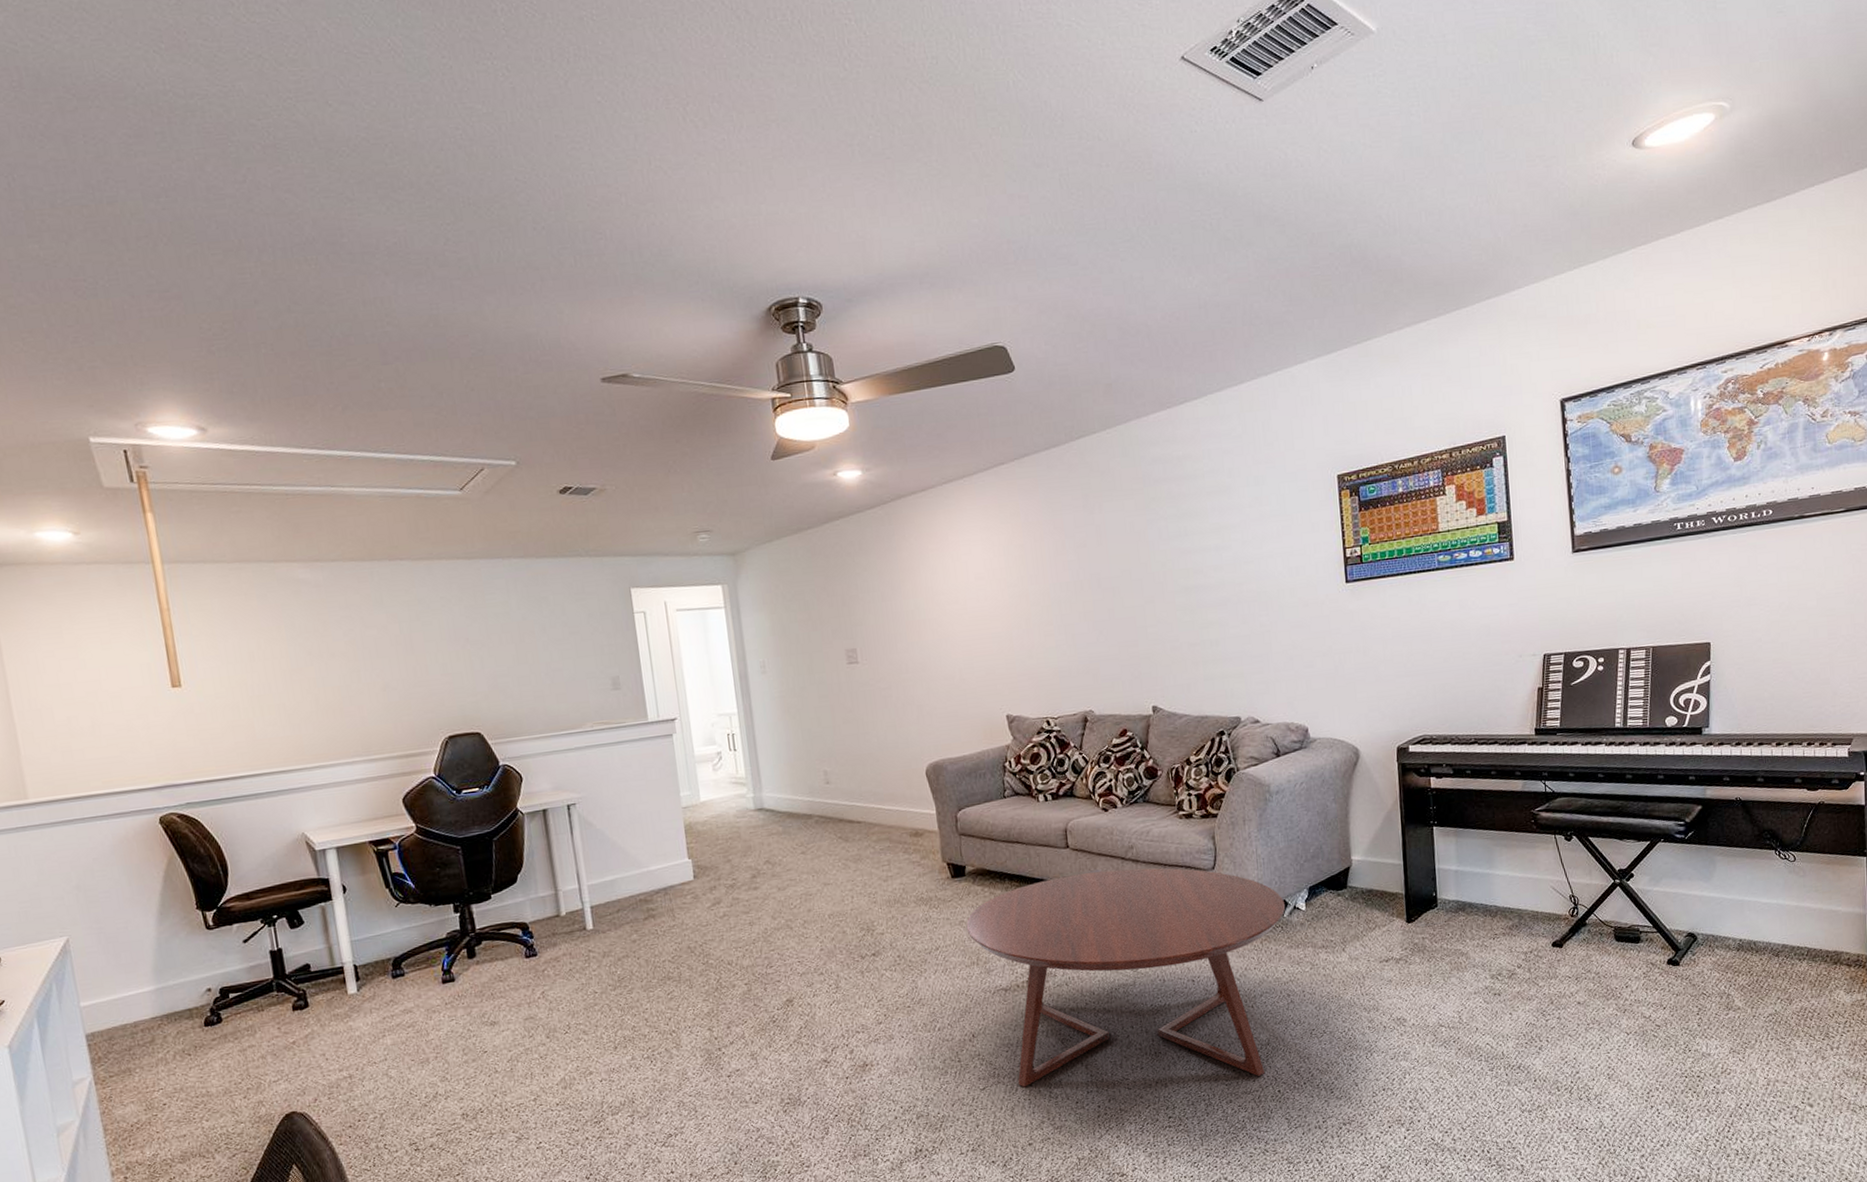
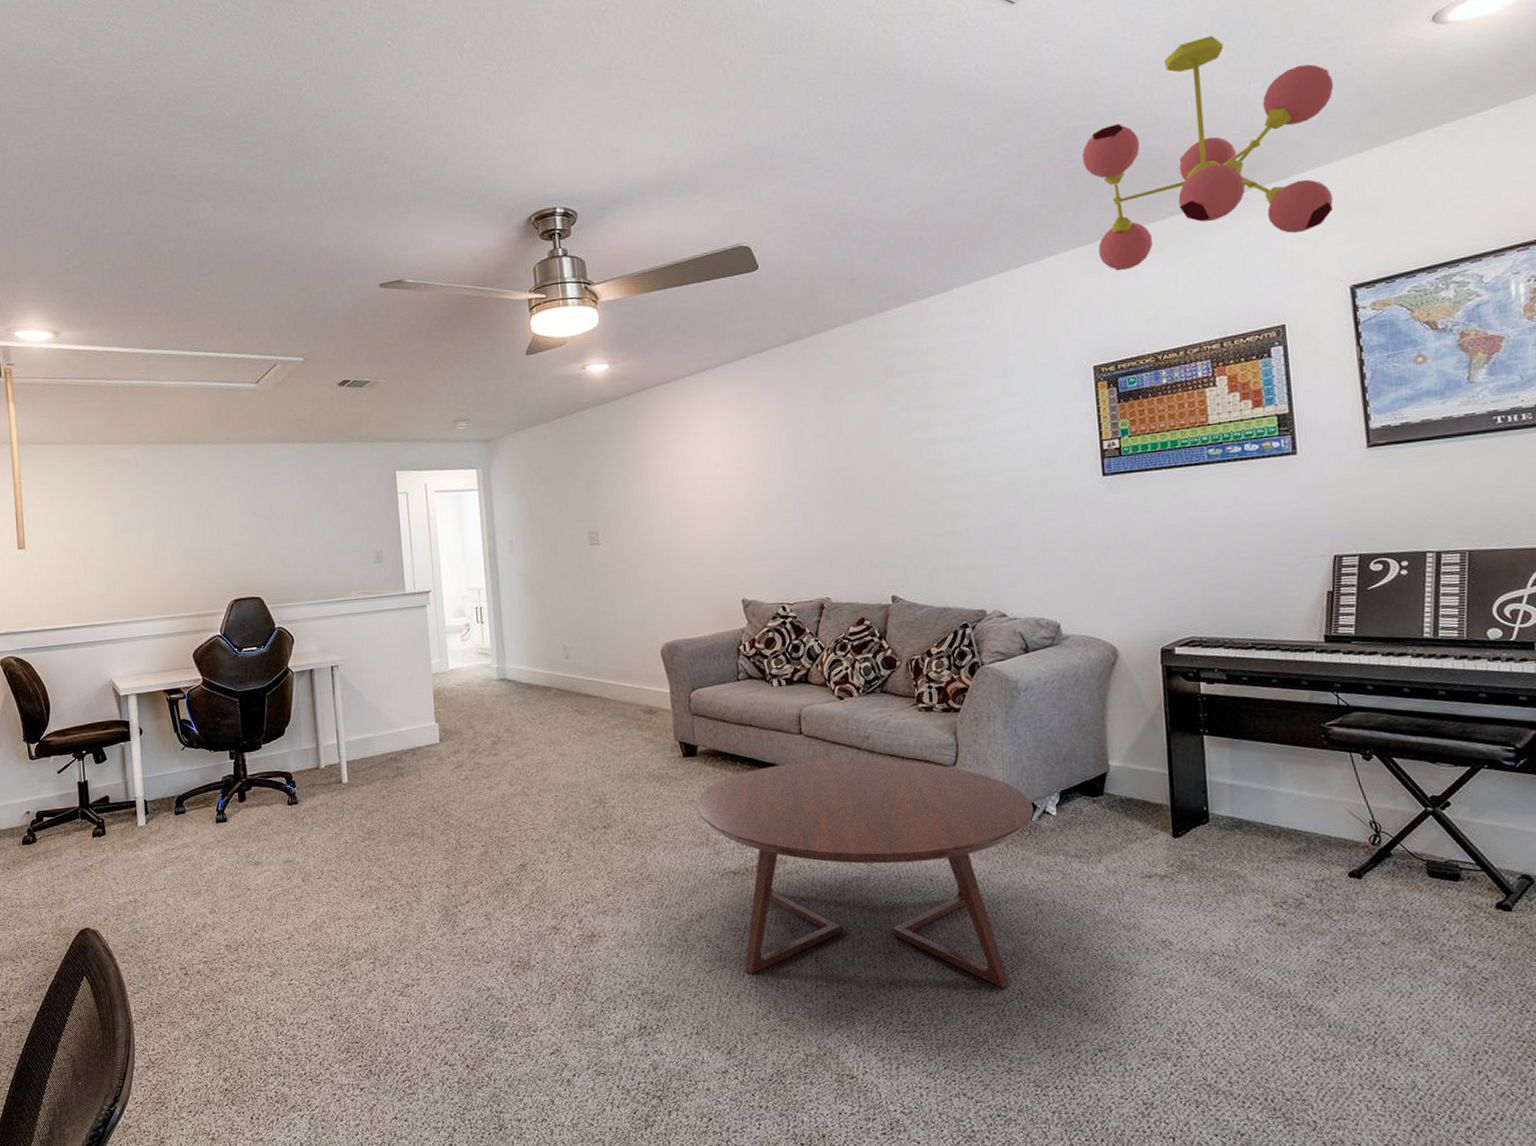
ceiling light fixture: none [1327,147,1549,381] -> present [1082,35,1334,271]

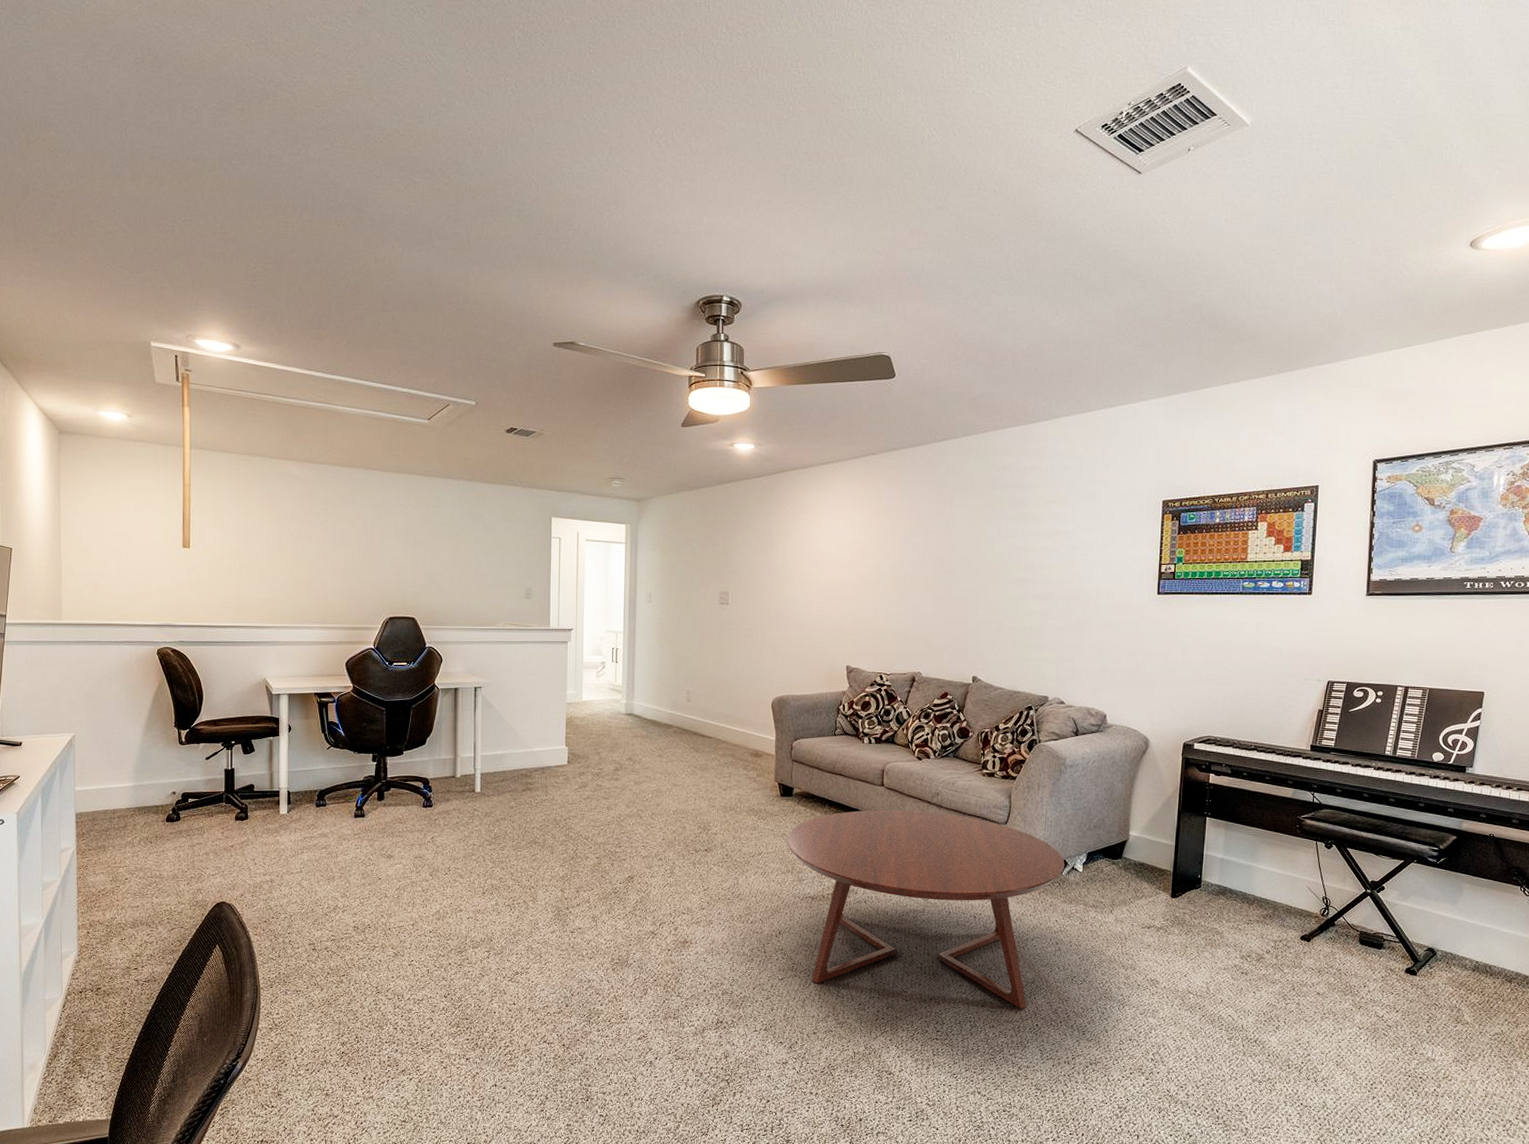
ceiling light fixture: present [1082,35,1334,271] -> none [1179,229,1387,422]

